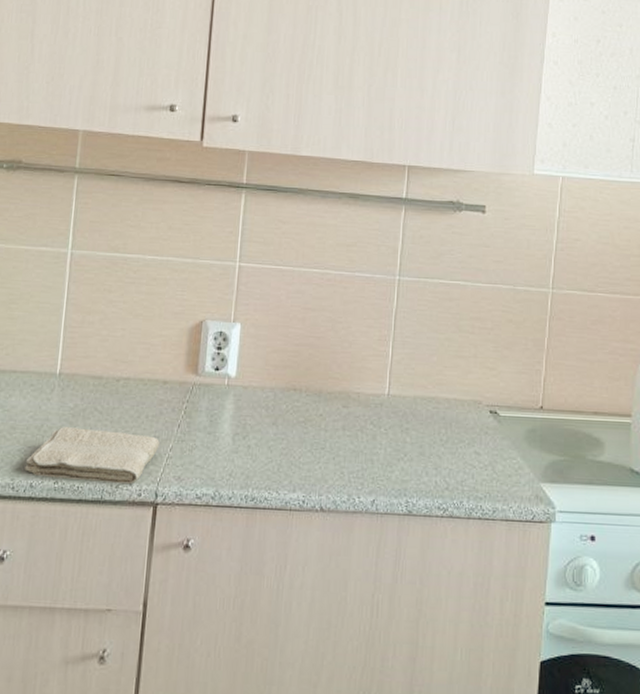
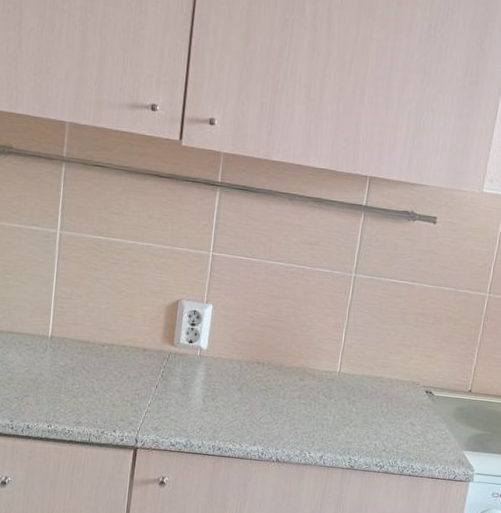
washcloth: present [24,426,160,485] -> none [22,380,140,432]

